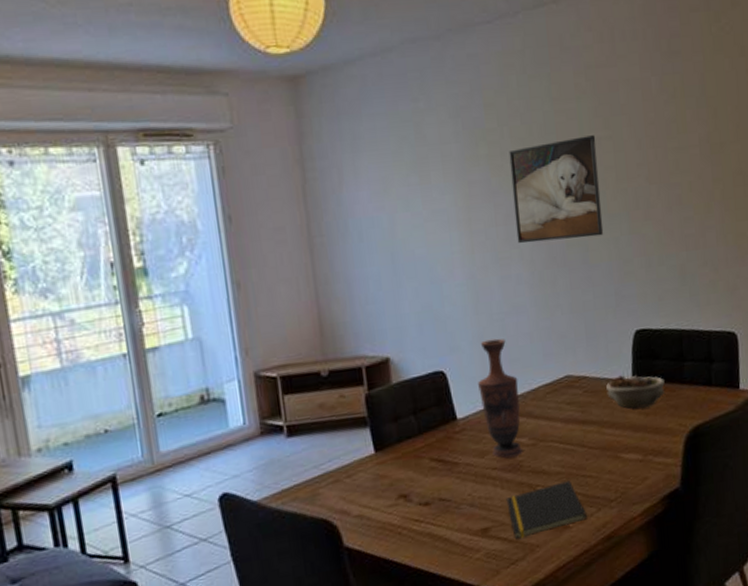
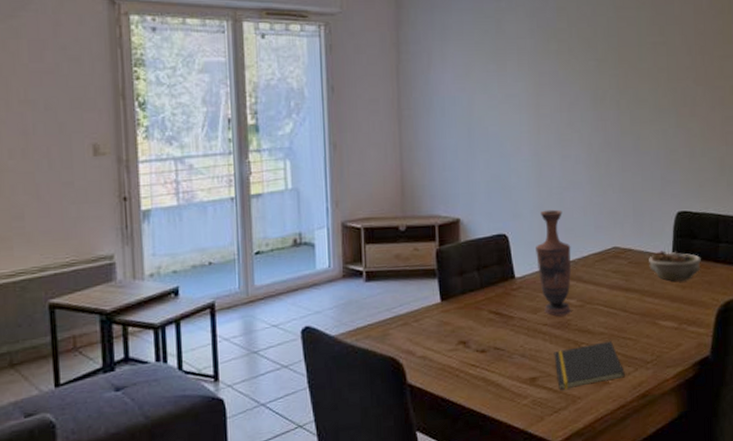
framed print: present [509,135,604,243] -> none [575,40,654,129]

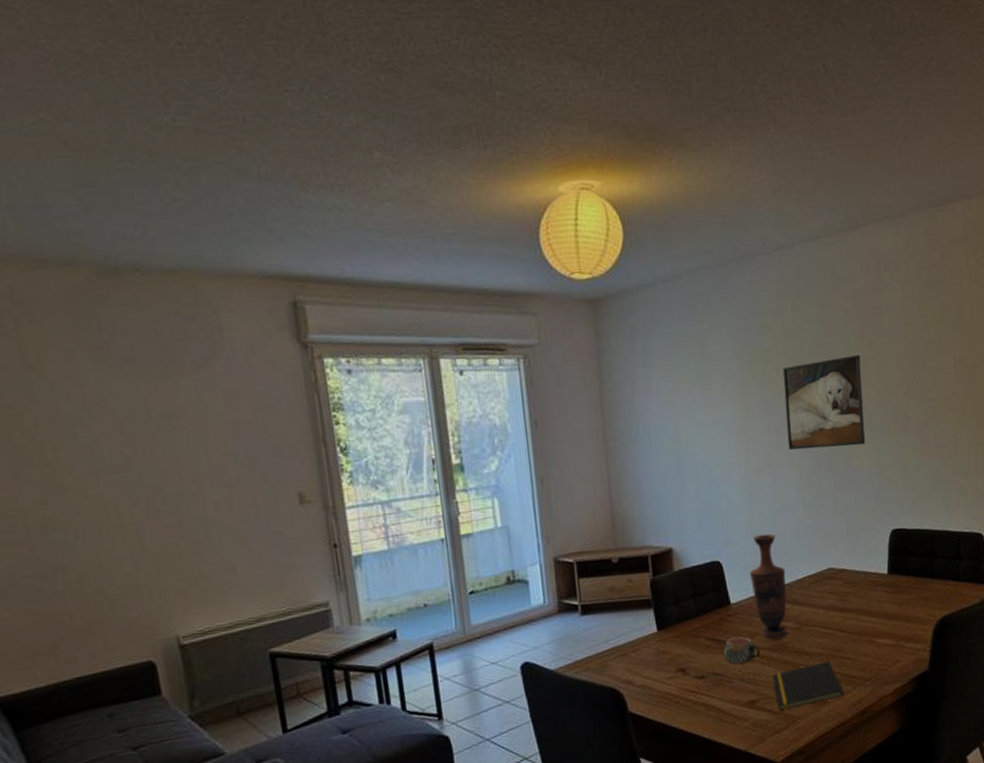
mug: none [506,311,543,339] -> present [724,636,760,664]
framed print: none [575,40,654,129] -> present [782,355,866,450]
succulent planter: present [649,250,701,282] -> none [864,569,917,599]

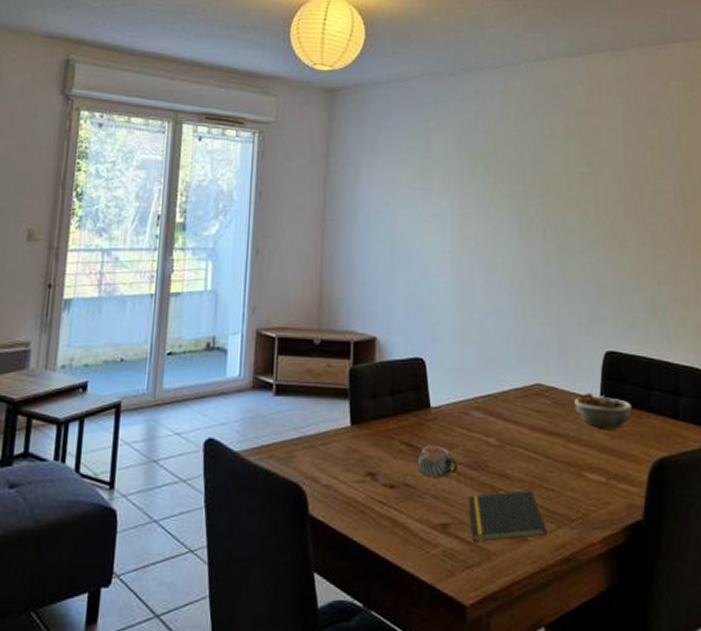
vase: present [750,533,788,640] -> none [454,336,491,456]
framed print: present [782,355,866,450] -> none [502,169,582,258]
succulent planter: none [864,569,917,599] -> present [575,393,632,430]

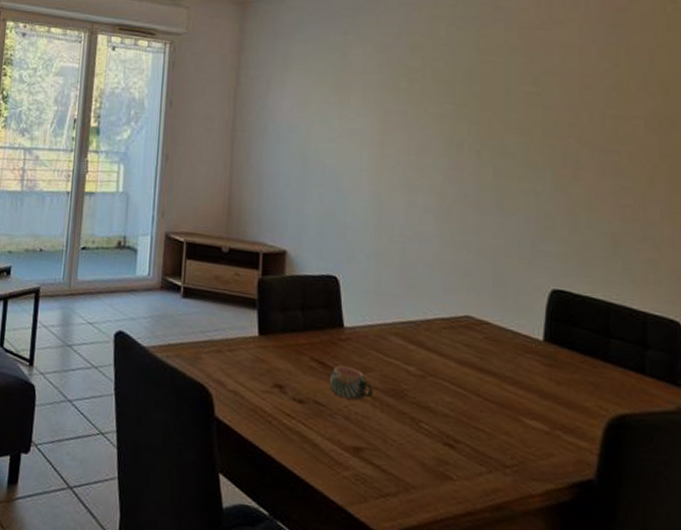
notepad: present [468,490,546,542] -> none [384,422,474,478]
succulent planter: present [575,393,632,430] -> none [512,332,584,377]

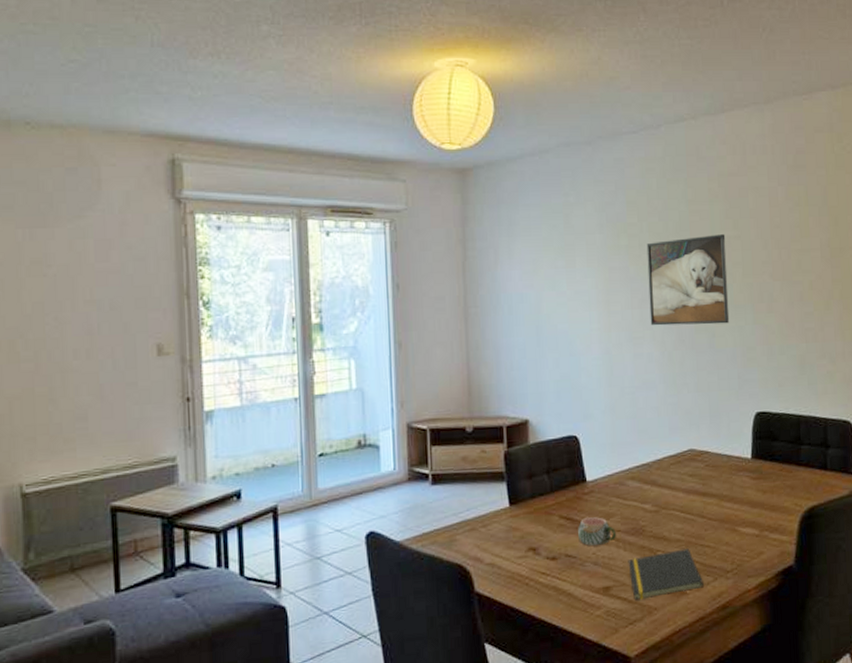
notepad: none [384,422,474,478] -> present [628,548,704,601]
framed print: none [428,88,524,185] -> present [646,234,730,326]

